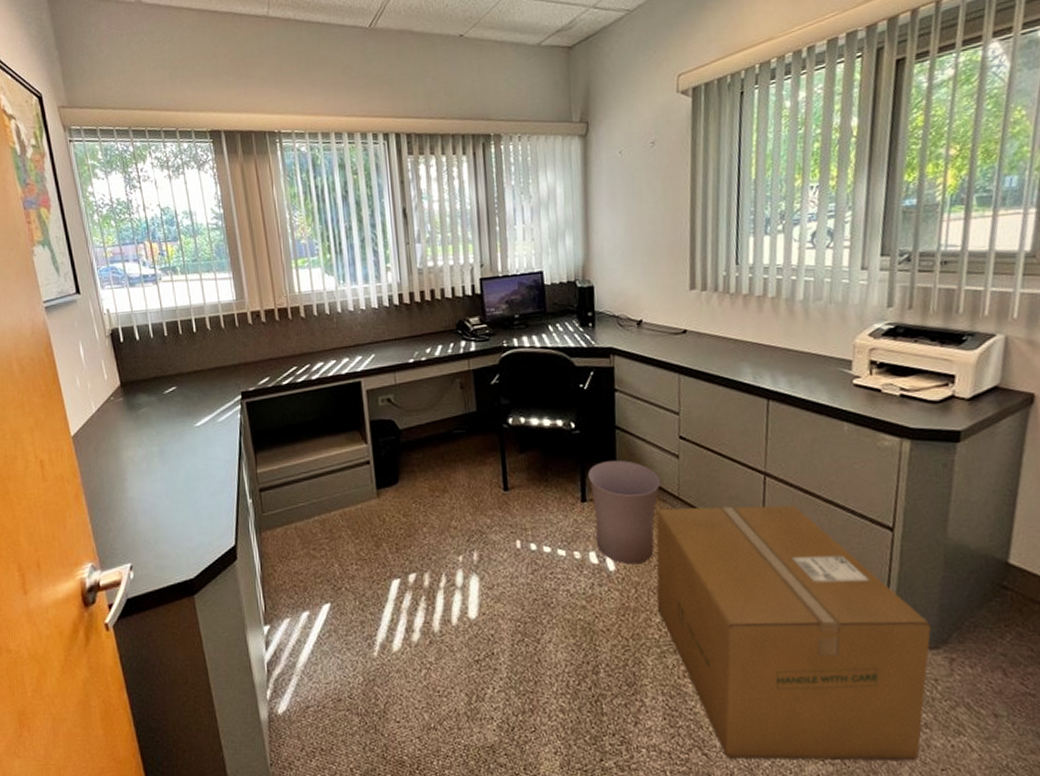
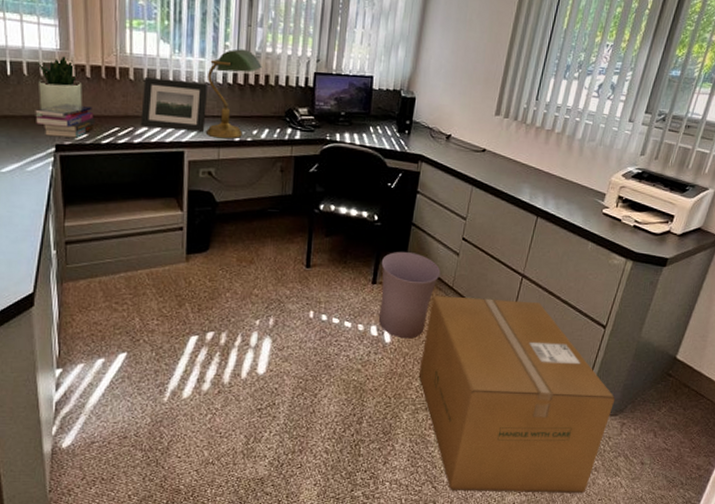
planter: none [217,306,262,369] -> present [35,56,83,118]
books: none [220,349,275,385] -> present [35,104,95,138]
picture frame: none [314,309,378,362] -> present [140,77,209,132]
desk lamp: none [374,268,426,363] -> present [206,49,262,139]

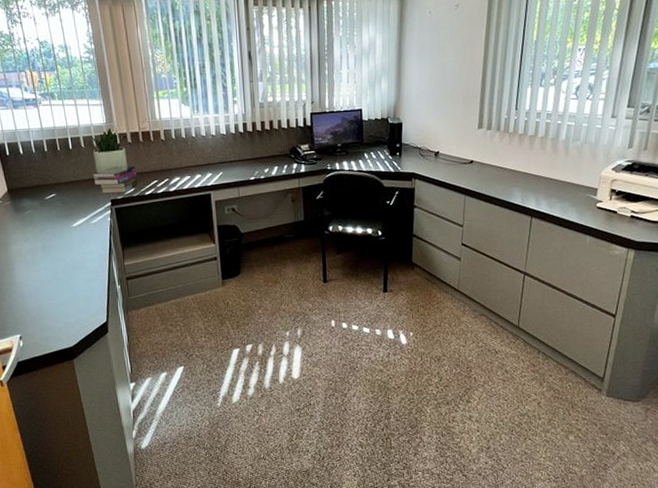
picture frame: present [140,77,209,132] -> none [172,135,225,177]
desk lamp: present [206,49,262,139] -> none [222,102,266,180]
waste bin: present [378,252,441,339] -> none [389,261,445,340]
box: present [418,295,616,494] -> none [436,297,636,480]

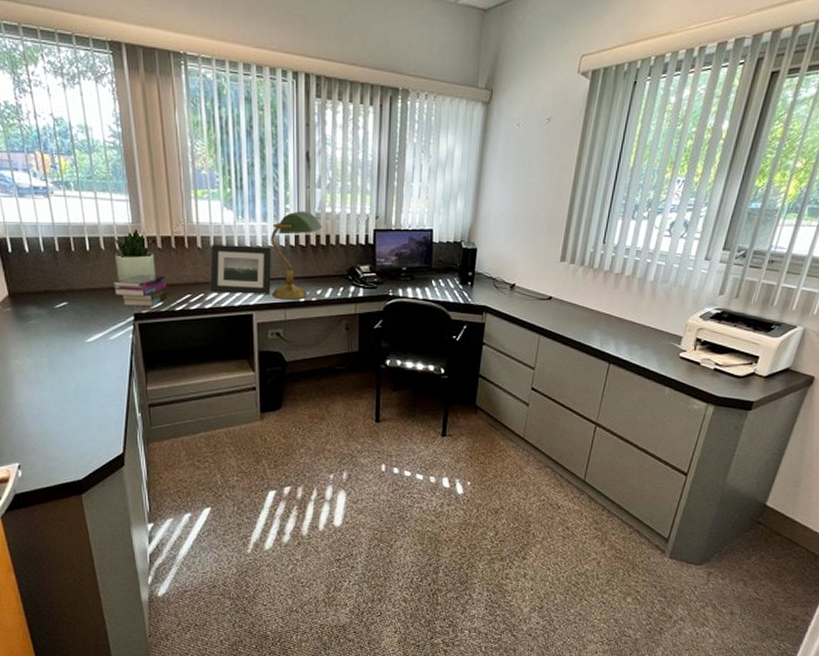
picture frame: none [172,135,225,177] -> present [210,245,272,294]
desk lamp: none [222,102,266,180] -> present [271,211,323,300]

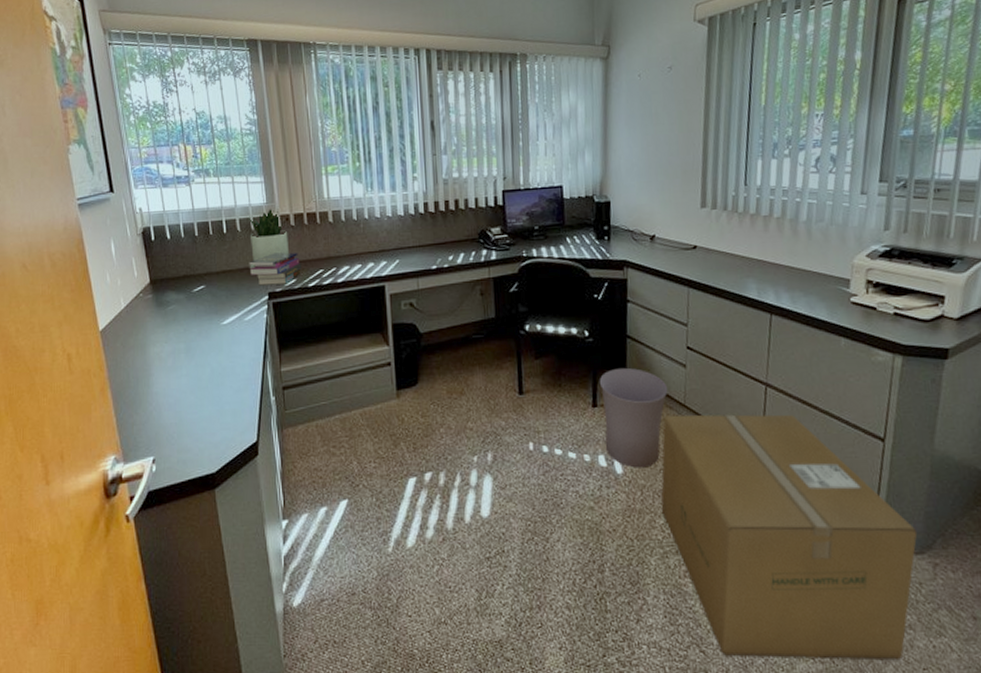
picture frame: present [210,245,272,294] -> none [342,216,403,266]
desk lamp: present [271,211,323,300] -> none [400,178,451,269]
waste bin: none [449,404,511,490] -> present [599,368,668,468]
box: none [492,446,700,644] -> present [661,414,918,661]

